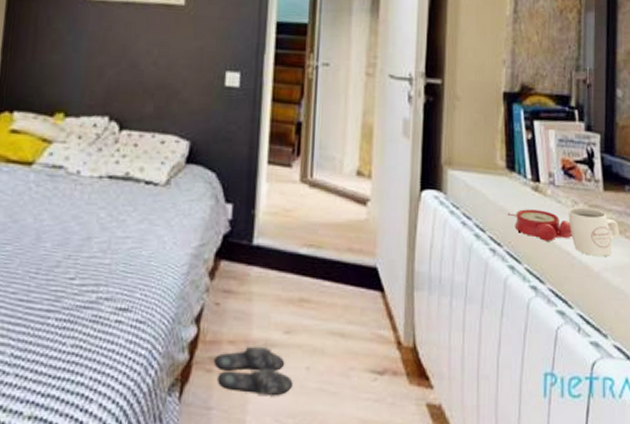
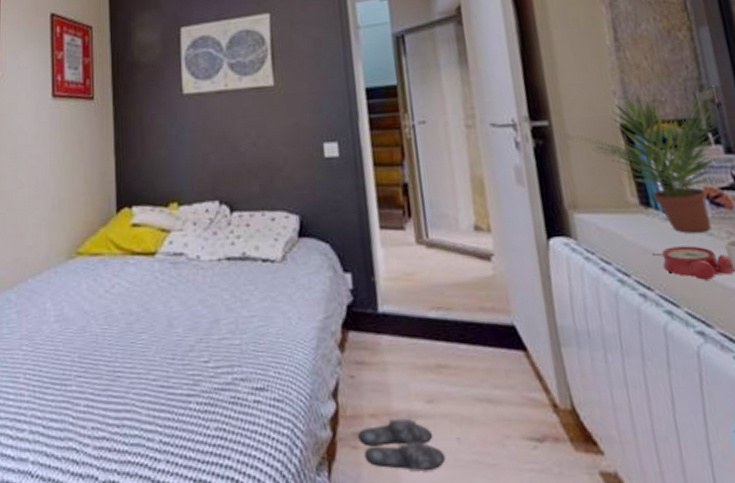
potted plant: none [460,64,595,199] -> present [572,85,722,233]

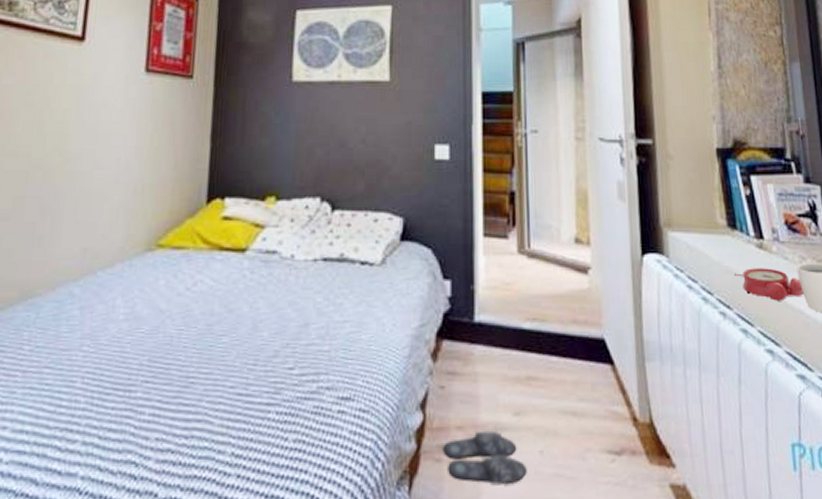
potted plant: present [572,85,722,233] -> none [673,118,807,256]

